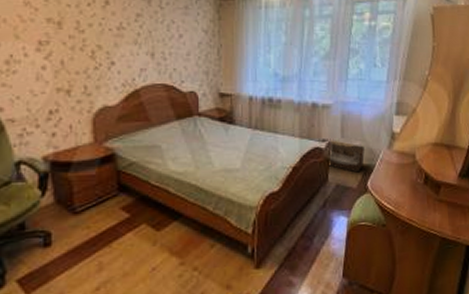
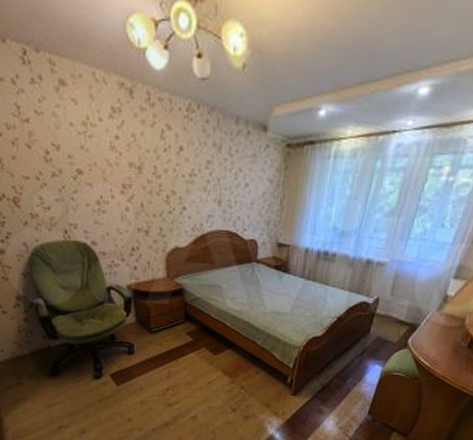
storage bin: present [319,138,365,173] -> none [367,294,413,329]

